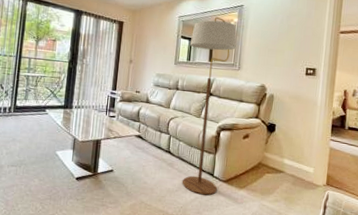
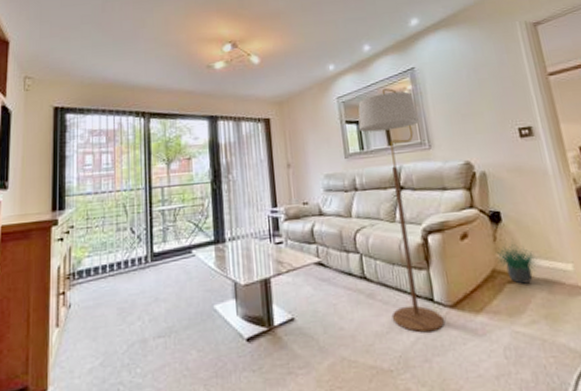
potted plant: none [263,147,292,176] -> present [495,243,538,284]

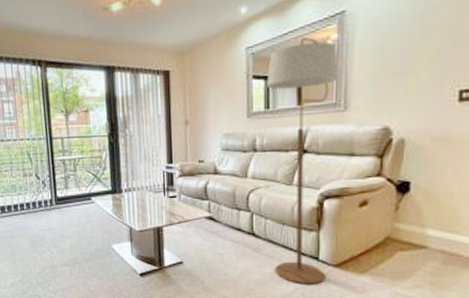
potted plant: present [495,243,538,284] -> none [392,214,439,253]

